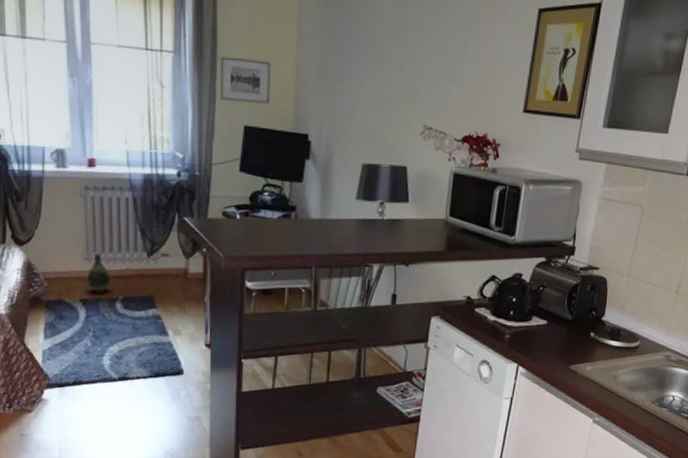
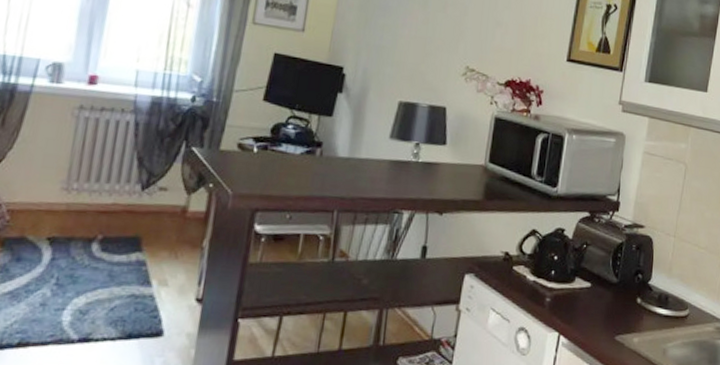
vase: present [87,252,111,294] -> none [61,181,92,231]

